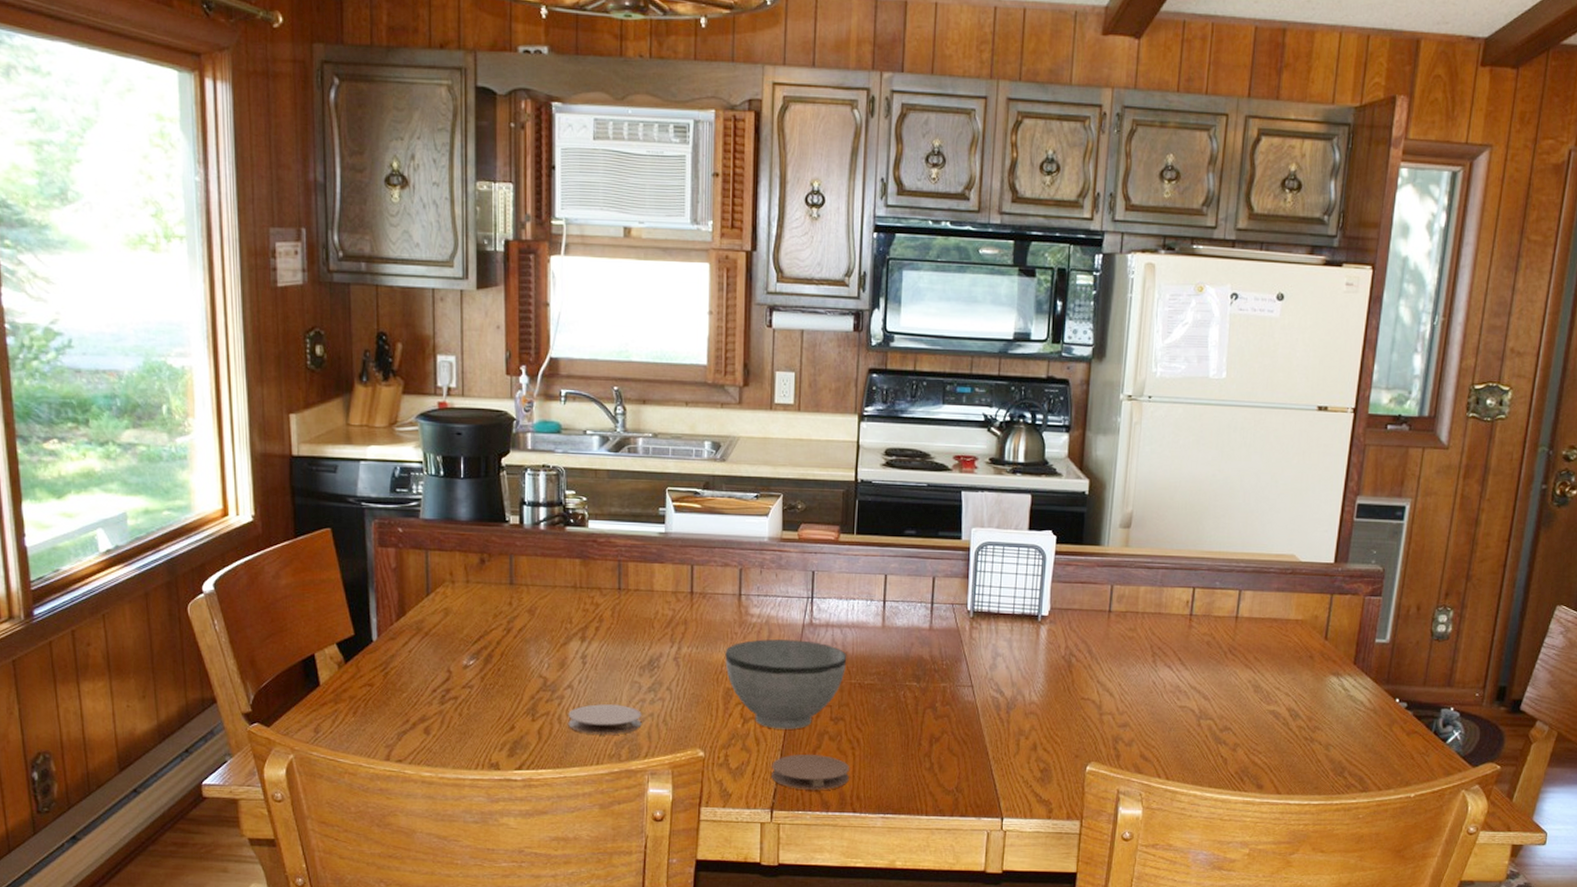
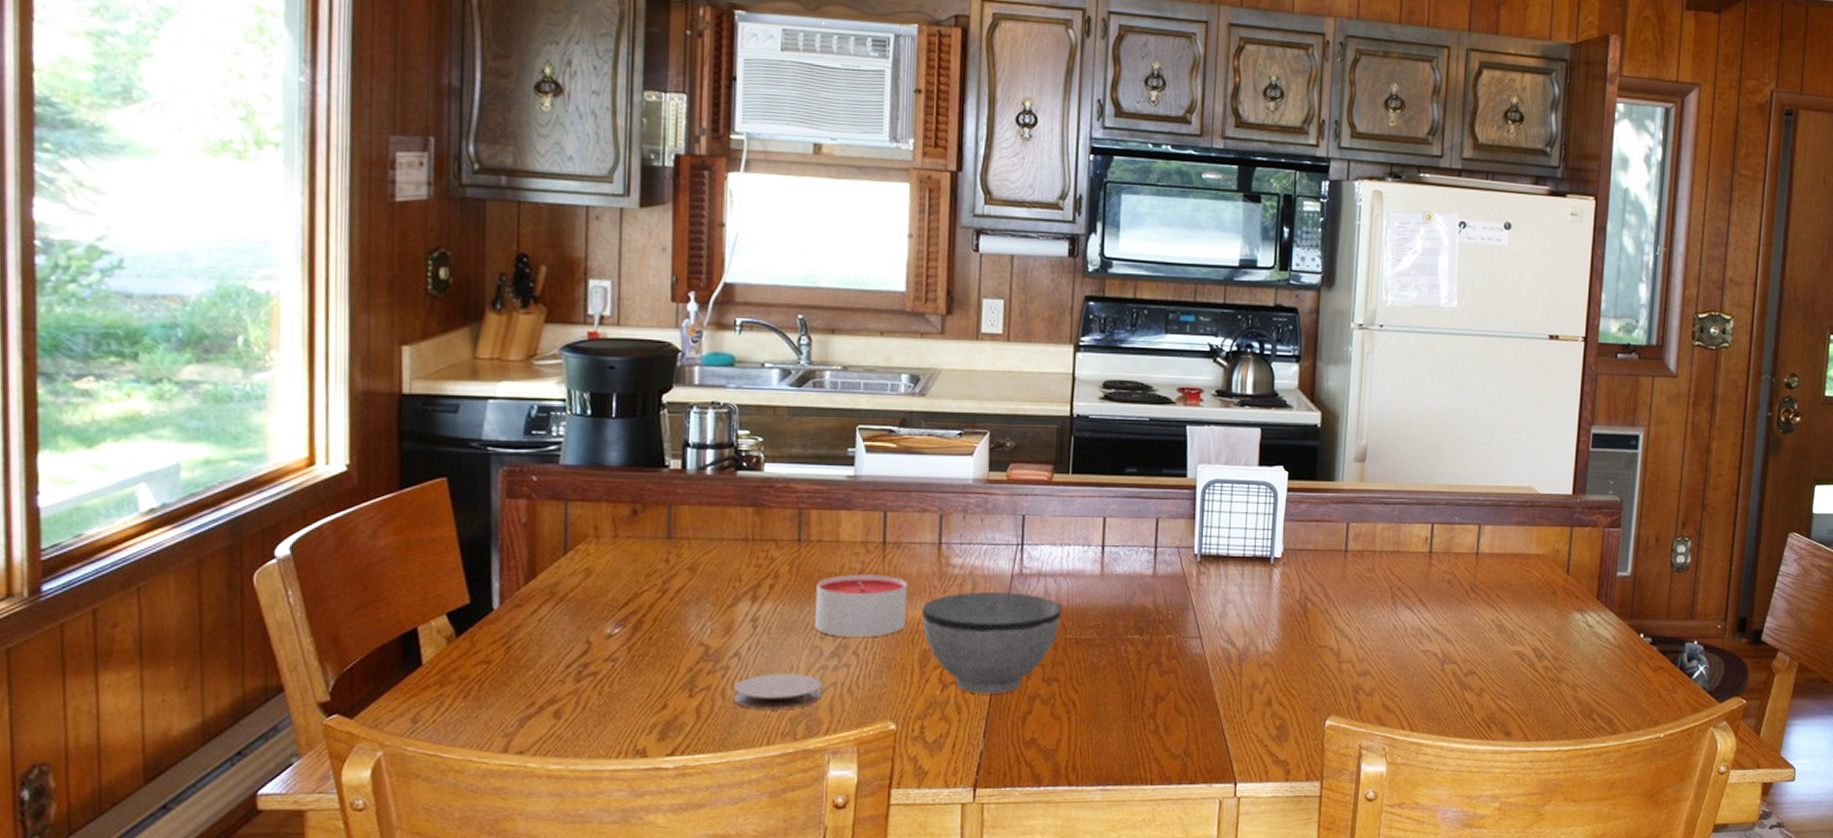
candle: none [633,620,713,676] -> present [814,575,908,637]
coaster: present [771,754,849,790] -> none [975,722,1064,762]

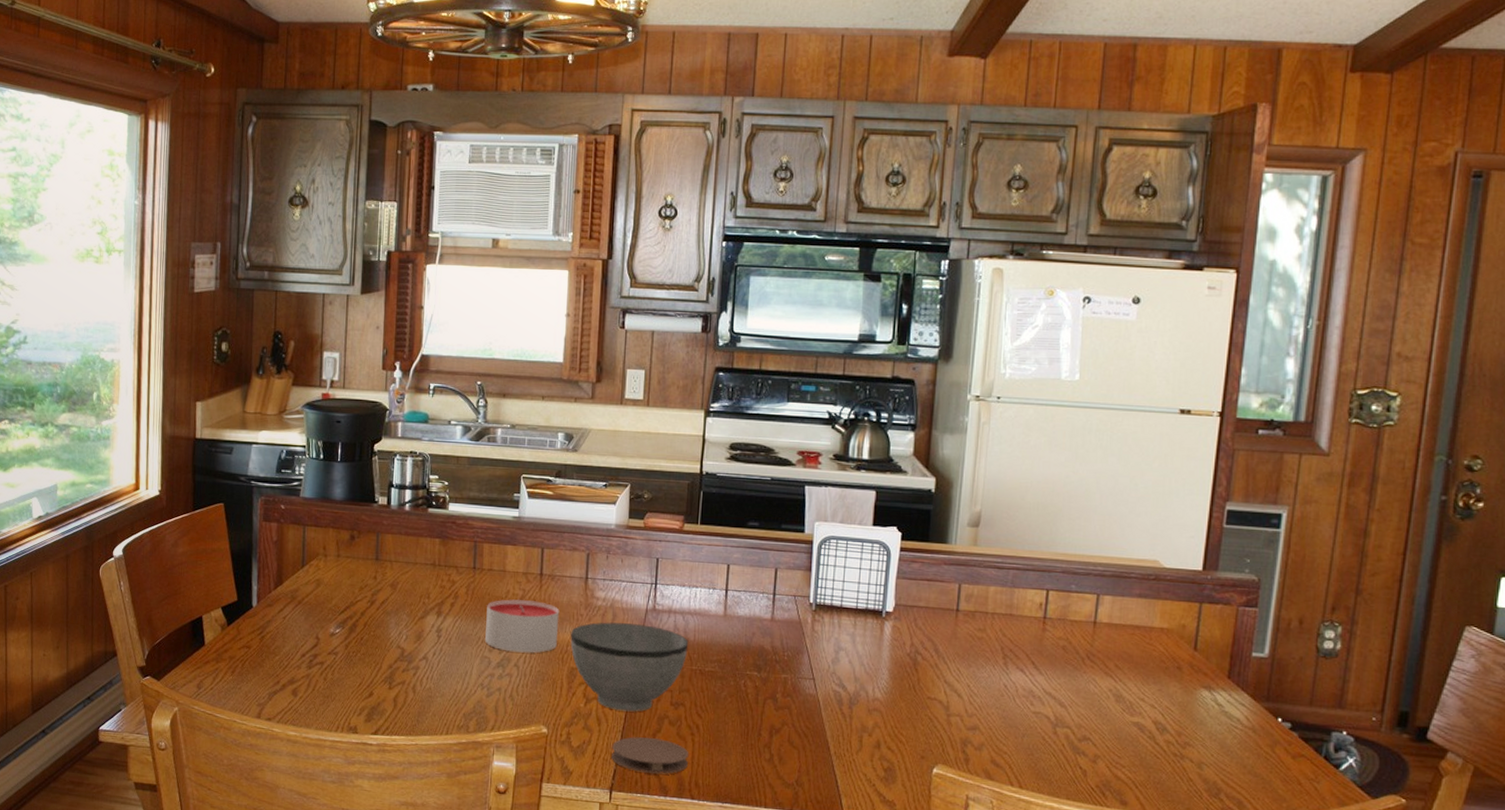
coaster: present [733,673,823,710] -> none [421,676,490,707]
coaster: none [975,722,1064,762] -> present [611,737,688,774]

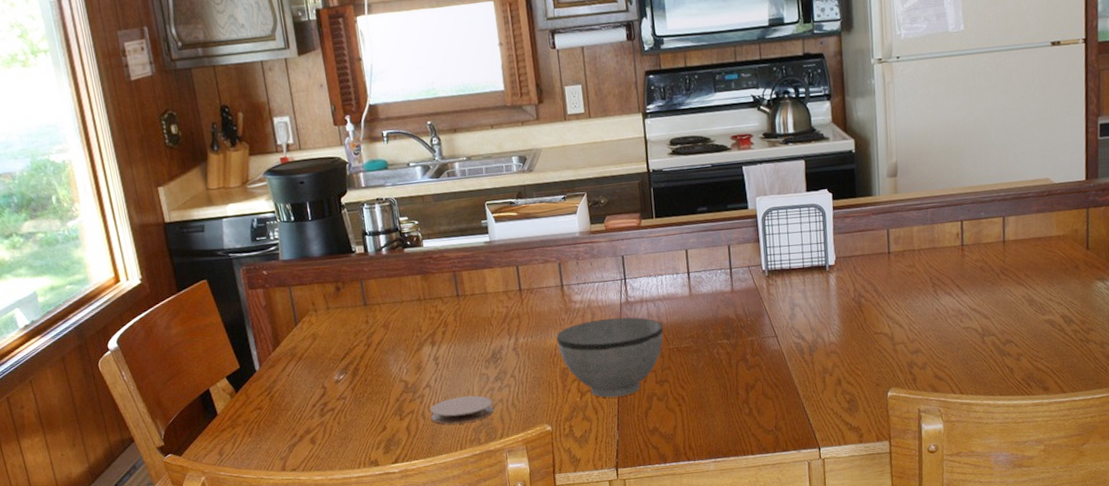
coaster: none [421,676,490,707] -> present [430,395,494,425]
candle: present [485,599,560,653] -> none [476,315,546,365]
coaster: present [611,737,688,774] -> none [611,414,680,447]

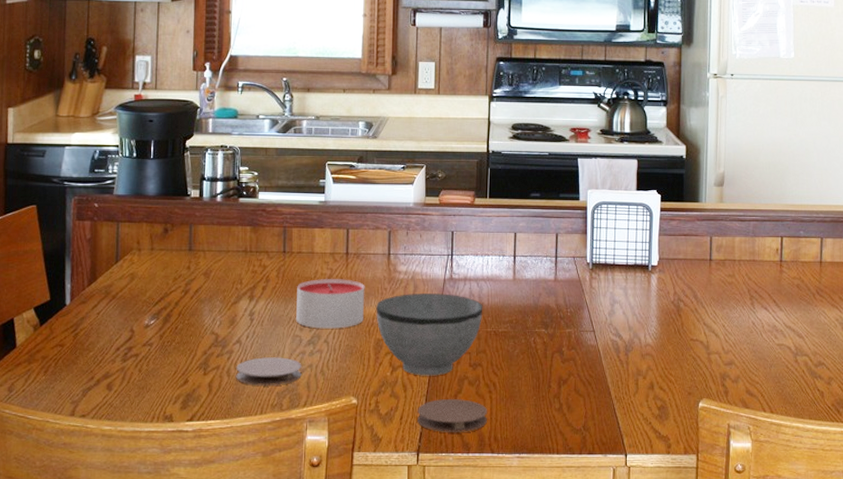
candle: none [476,315,546,365] -> present [295,279,365,329]
coaster: none [611,414,680,447] -> present [417,399,487,432]

